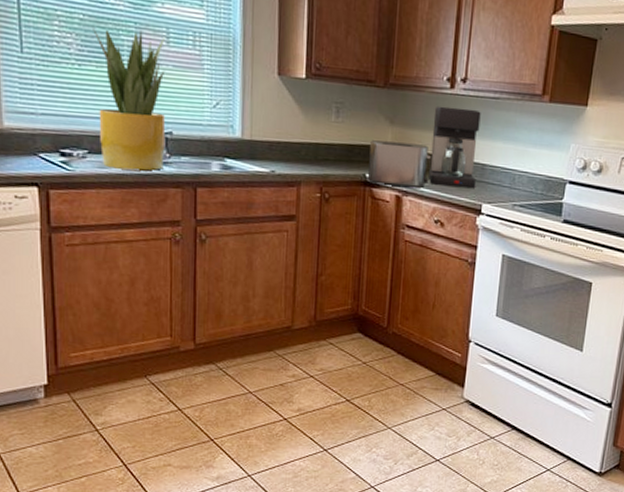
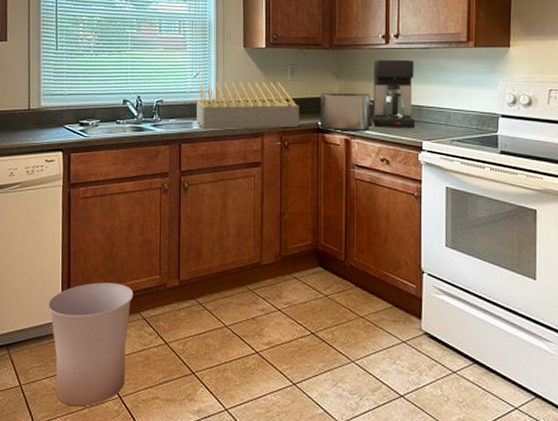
waste bin: none [29,343,139,475] -> present [48,282,134,407]
planter: present [93,29,166,171] -> none [107,24,158,133]
architectural model: none [215,114,344,178] -> present [196,81,299,130]

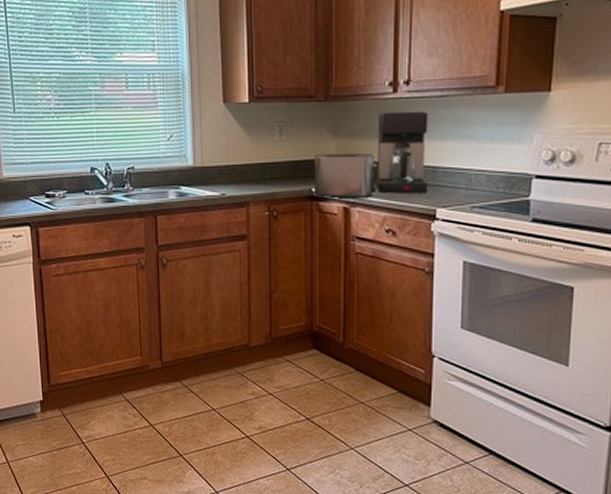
waste bin: present [48,282,134,407] -> none [28,362,115,484]
architectural model: present [196,81,299,130] -> none [171,142,289,200]

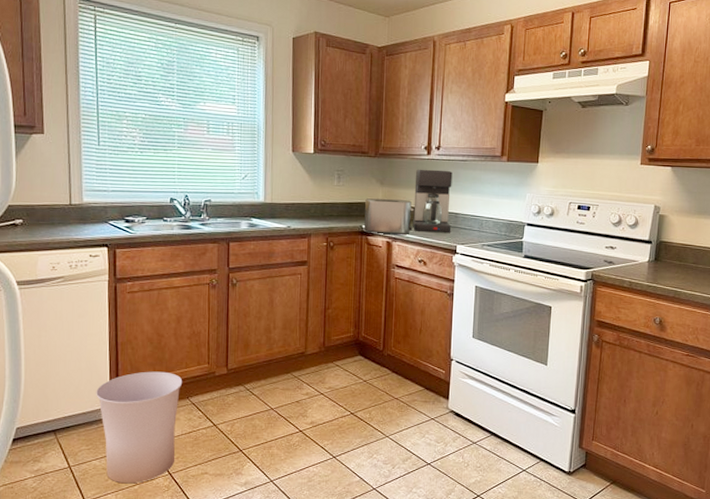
waste bin: none [28,362,115,484] -> present [96,371,183,484]

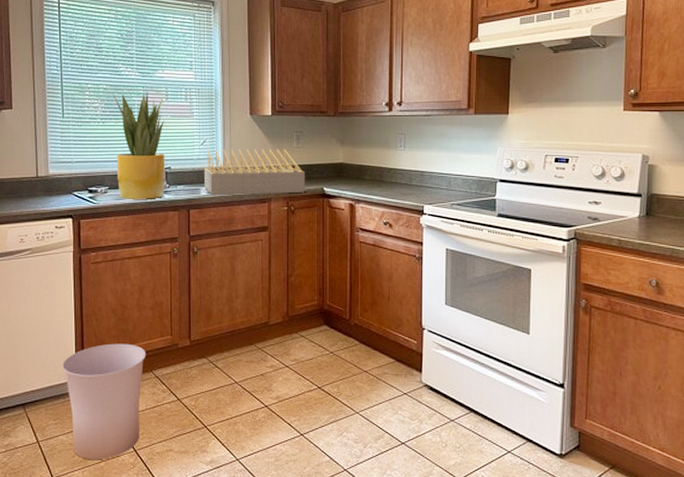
planter: none [152,124,206,231] -> present [113,92,166,199]
architectural model: none [244,184,345,230] -> present [203,148,305,196]
toaster: present [363,198,414,235] -> none [324,159,376,197]
coffee maker: present [412,169,453,233] -> none [375,126,416,193]

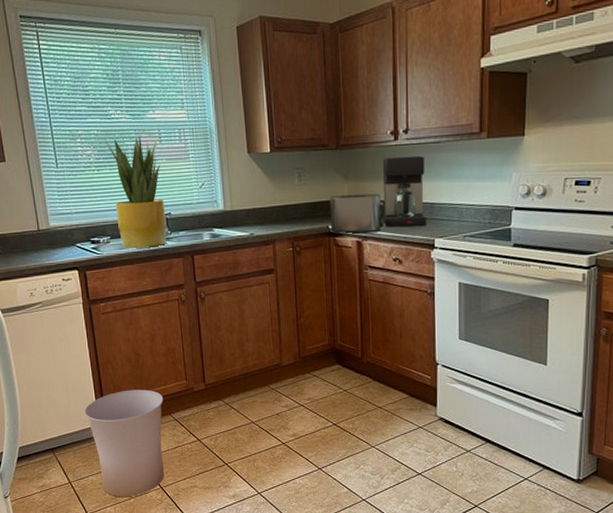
architectural model: present [203,148,305,196] -> none [204,187,310,240]
toaster: none [324,159,376,197] -> present [330,193,384,235]
coffee maker: none [375,126,416,193] -> present [382,155,426,228]

